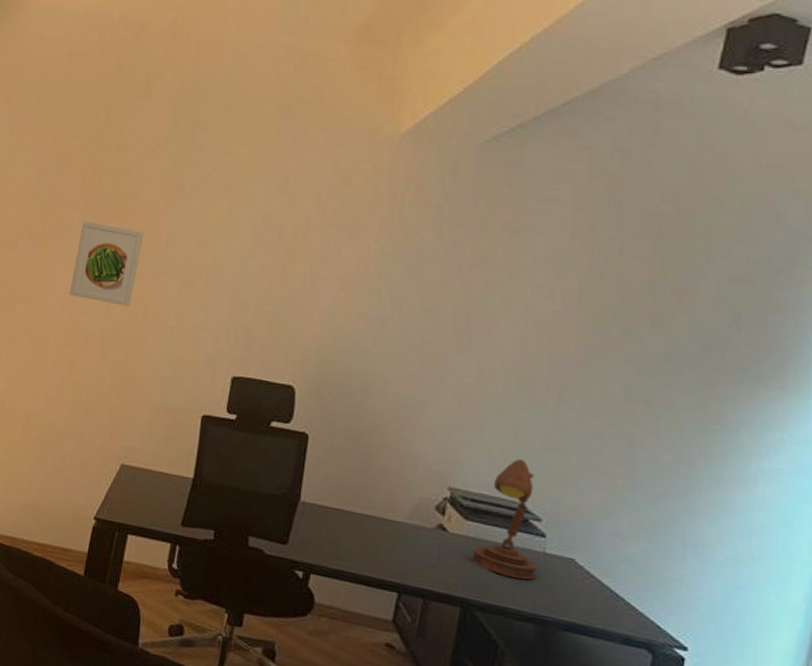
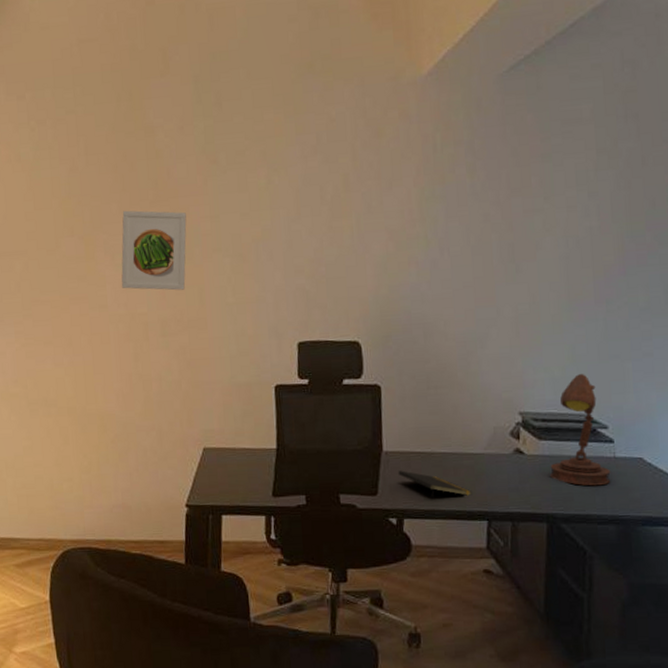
notepad: none [312,523,386,564] -> present [398,470,472,499]

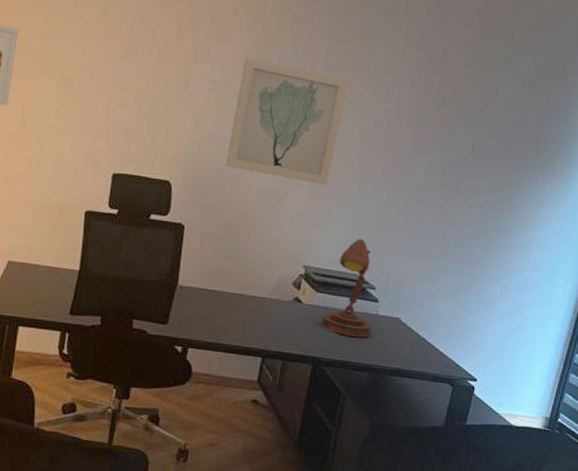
notepad: present [398,470,472,499] -> none [189,304,252,334]
wall art: none [415,198,538,321] -> present [225,57,348,185]

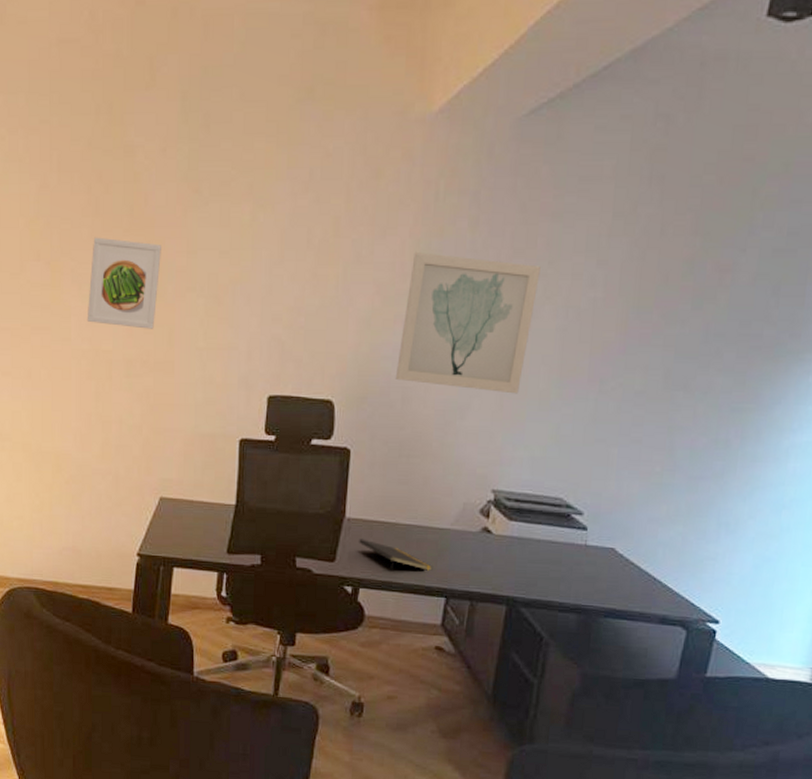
notepad: none [189,304,252,334] -> present [359,539,433,571]
desk lamp: present [321,238,372,338] -> none [516,454,580,573]

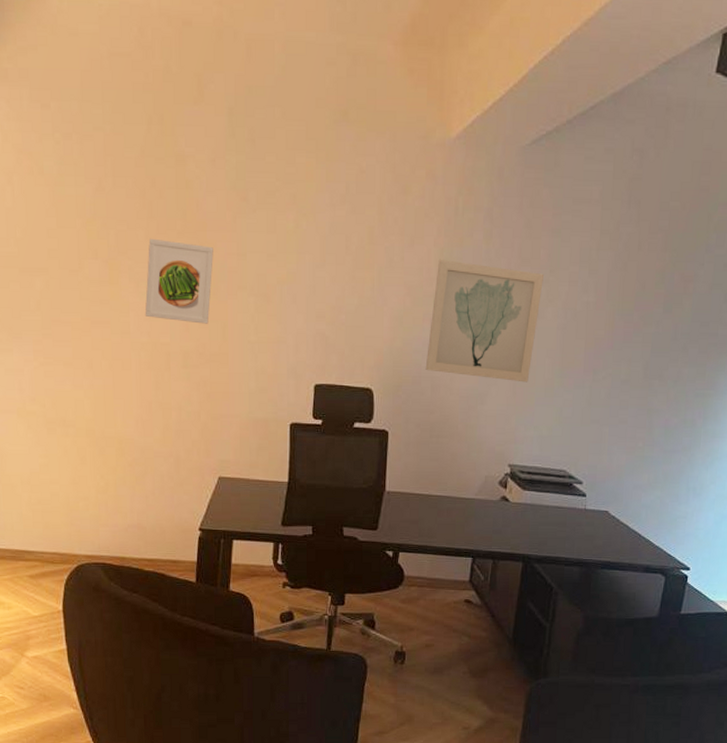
notepad: present [359,539,433,571] -> none [398,509,461,536]

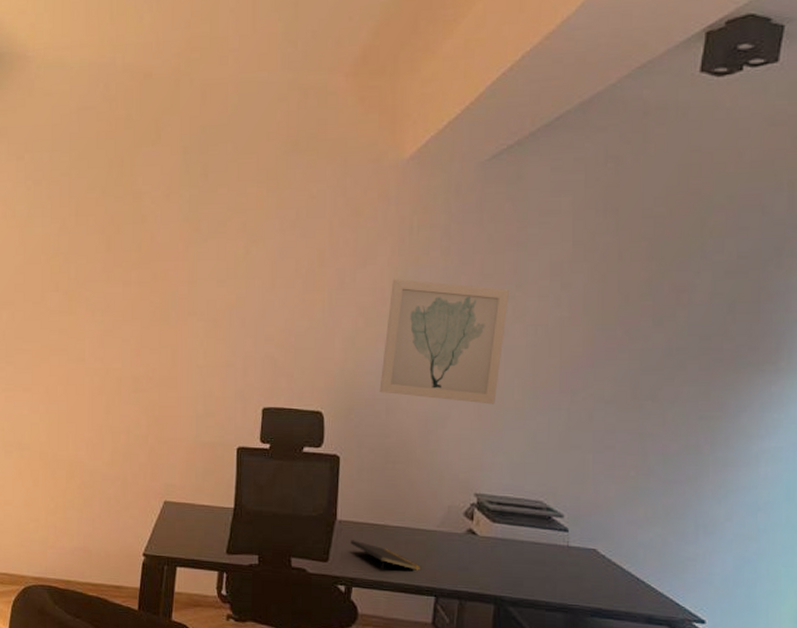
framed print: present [144,238,213,324] -> none [99,270,165,349]
notepad: none [398,509,461,536] -> present [350,540,422,571]

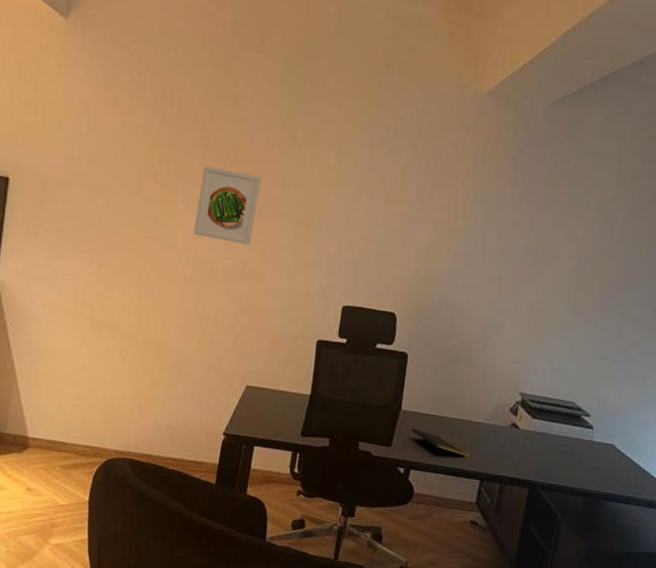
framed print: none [99,270,165,349] -> present [193,165,261,245]
wall art: present [379,278,509,405] -> none [446,199,562,317]

